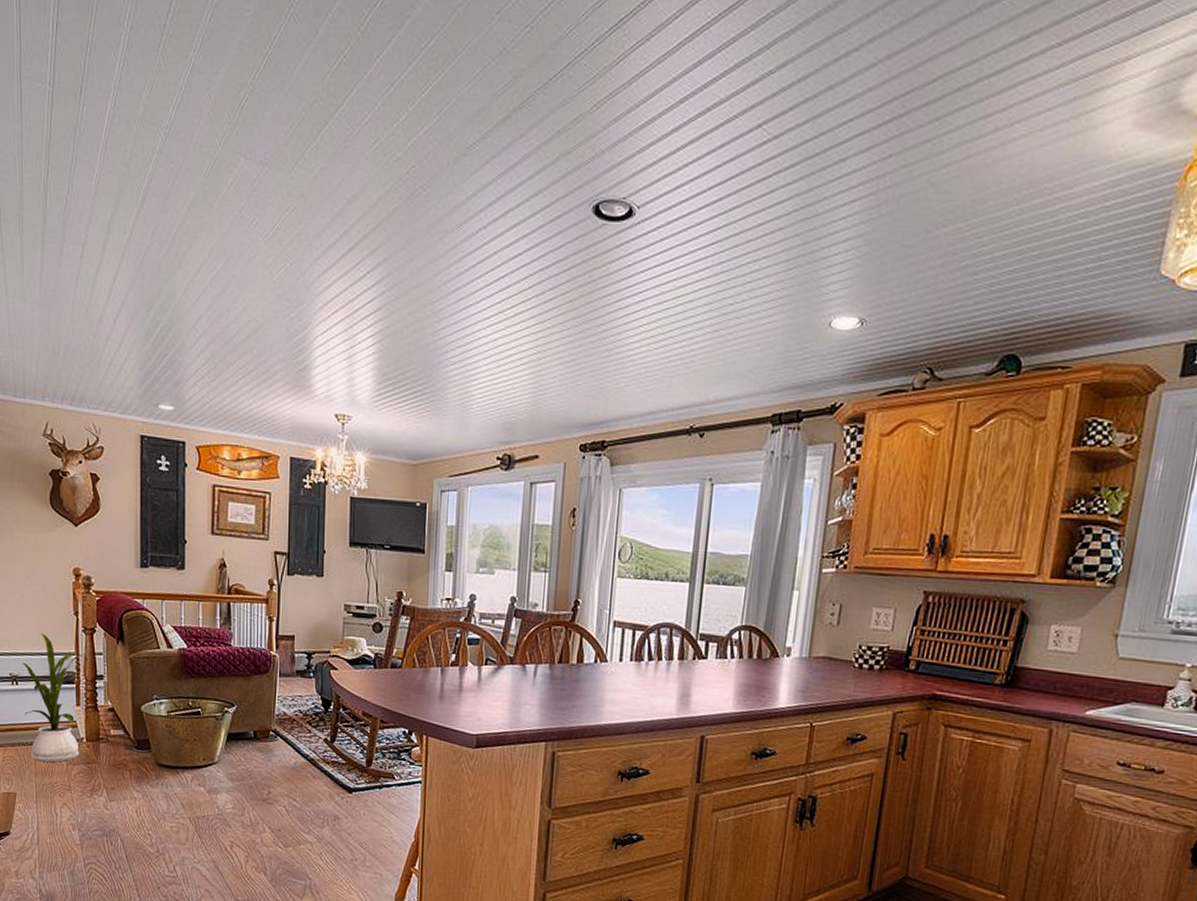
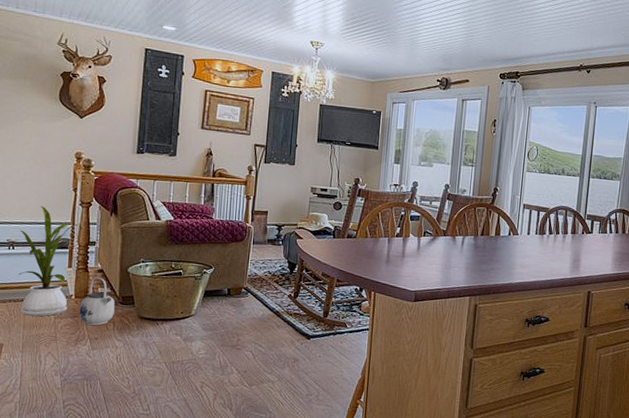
teapot: none [92,716,130,774] -> present [79,276,115,326]

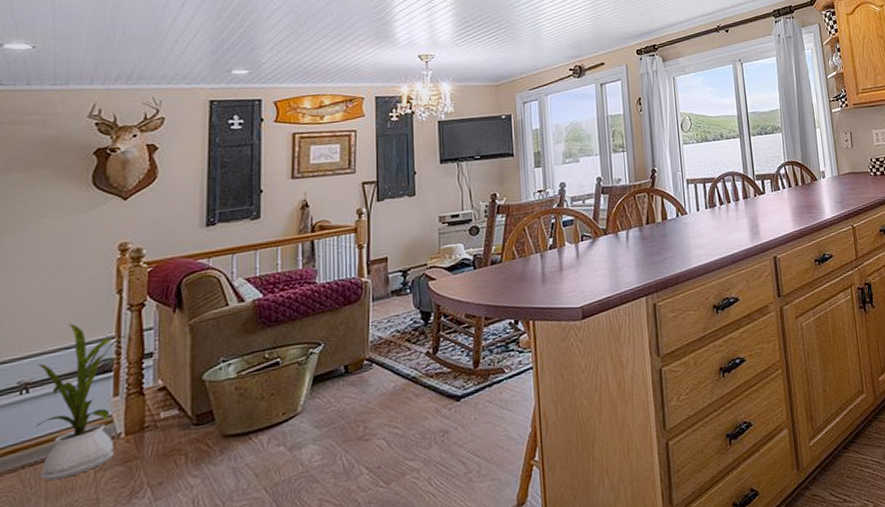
teapot: present [79,276,115,326] -> none [132,397,186,470]

